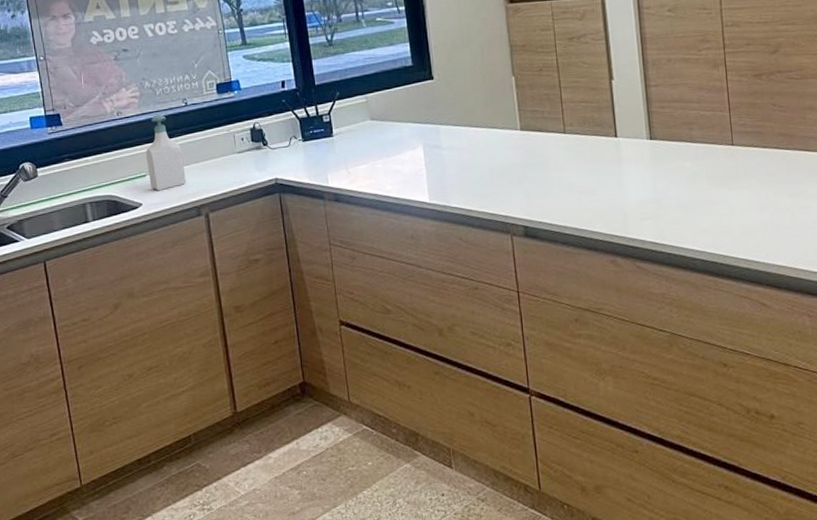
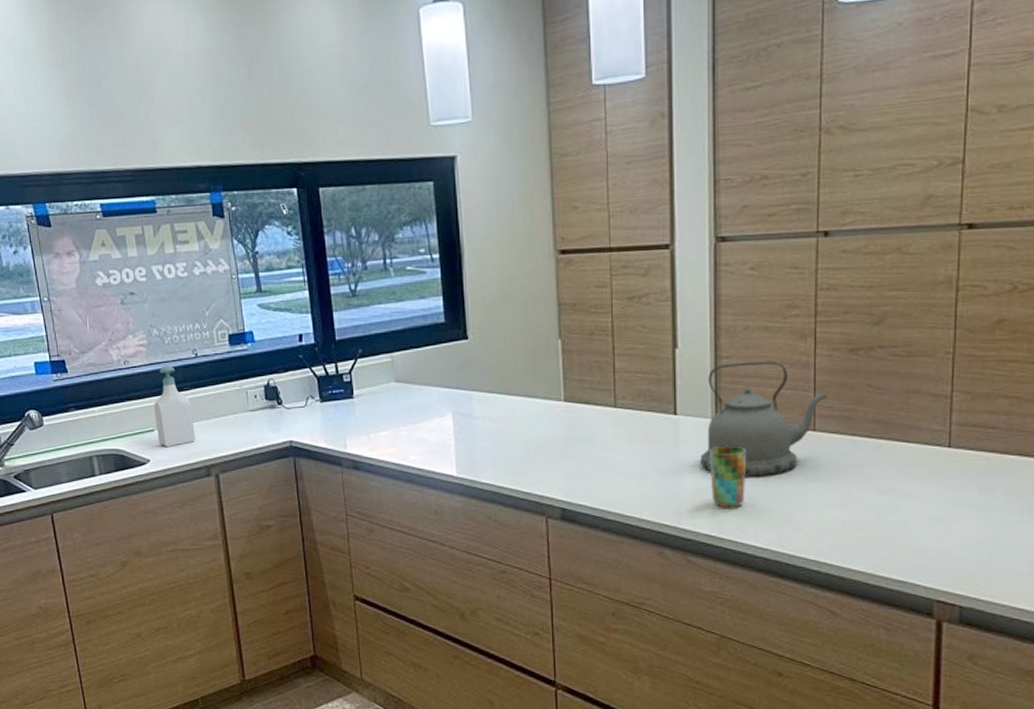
kettle: none [641,87,741,188] -> present [701,360,828,476]
cup: none [648,161,681,217] -> present [710,445,747,508]

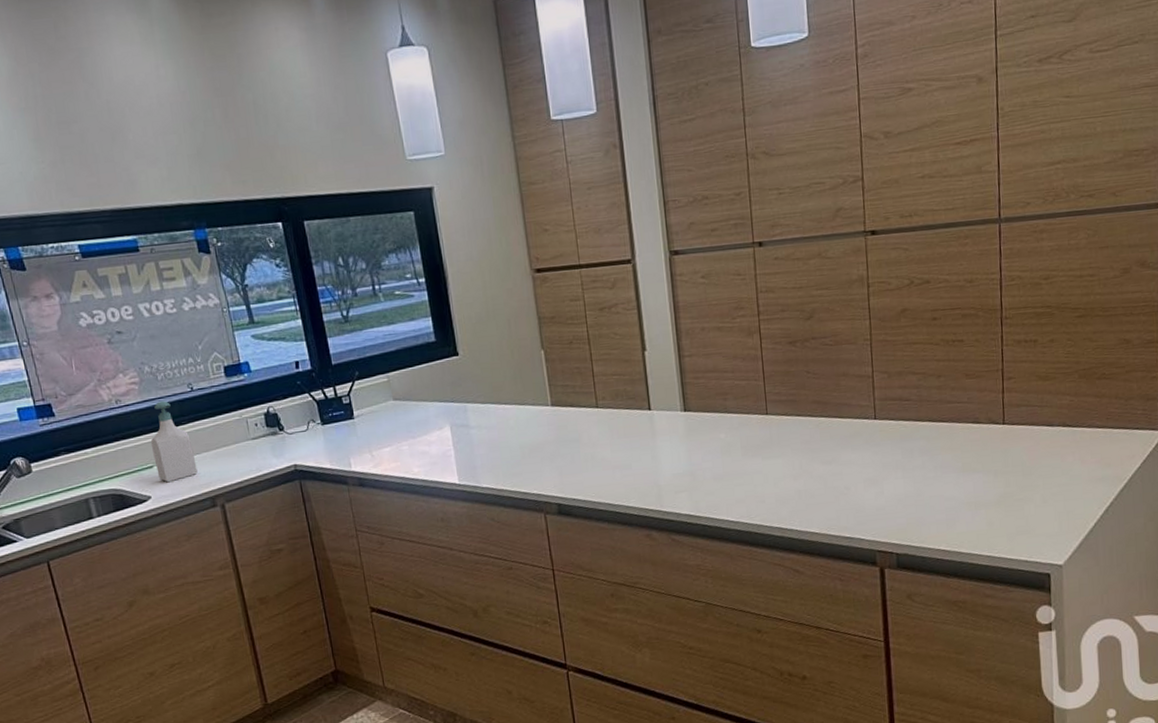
kettle: present [701,360,828,476] -> none [675,356,775,459]
cup: present [710,445,747,508] -> none [682,433,715,489]

